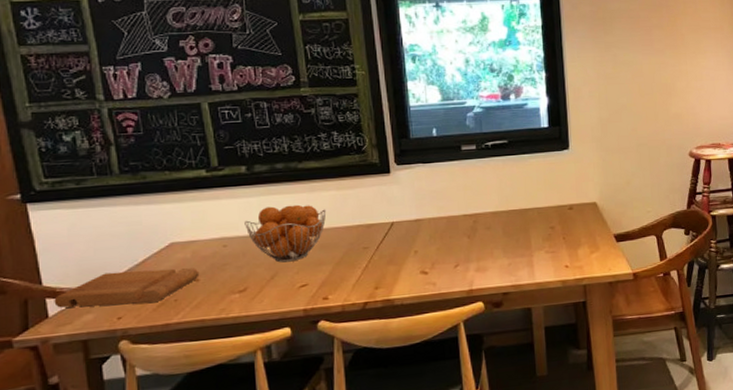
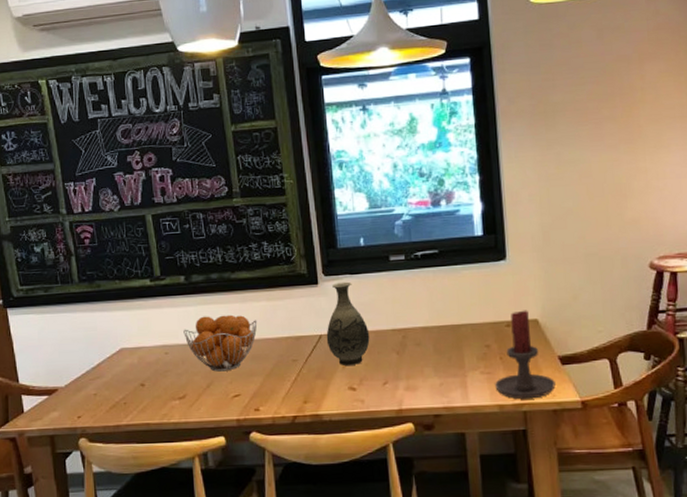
cutting board: present [54,268,200,308] -> none [28,373,145,405]
vase: none [398,170,442,252] -> present [326,281,370,366]
candle holder: none [558,194,611,274] -> present [495,310,556,400]

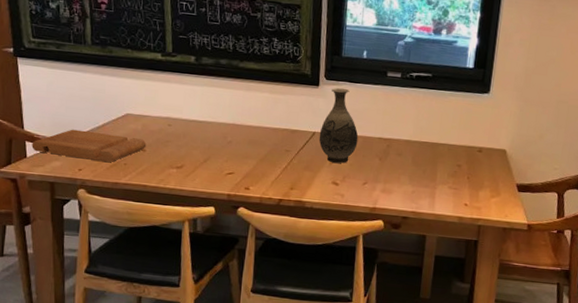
cutting board: none [28,373,145,405] -> present [32,129,147,163]
fruit basket: present [183,314,258,372] -> none [188,97,258,151]
candle holder: present [495,310,556,400] -> none [459,139,510,216]

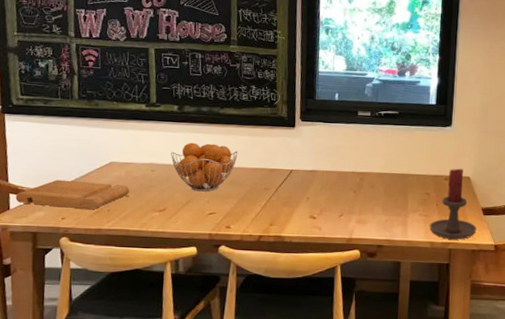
fruit basket: none [188,97,258,151] -> present [171,142,238,192]
vase: present [319,87,359,164] -> none [296,127,333,199]
candle holder: none [459,139,510,216] -> present [429,168,477,240]

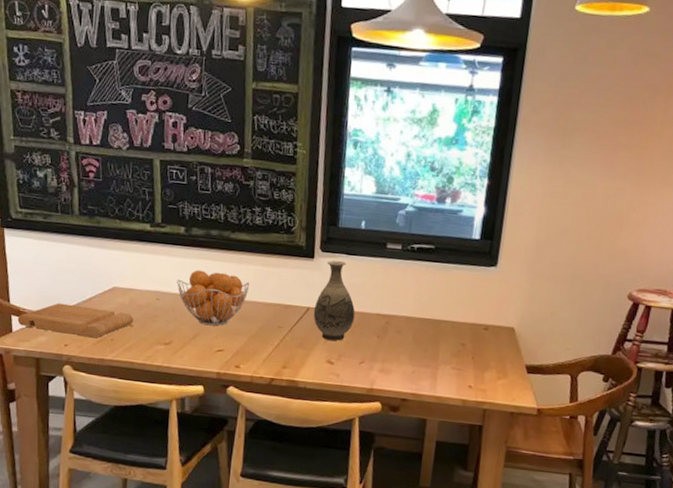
vase: none [296,127,333,199] -> present [313,260,355,341]
candle holder: present [429,168,477,240] -> none [462,317,518,400]

